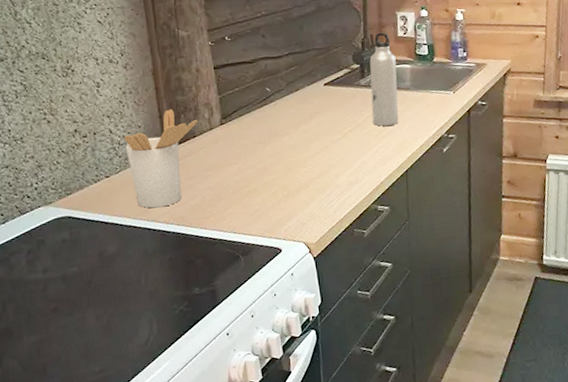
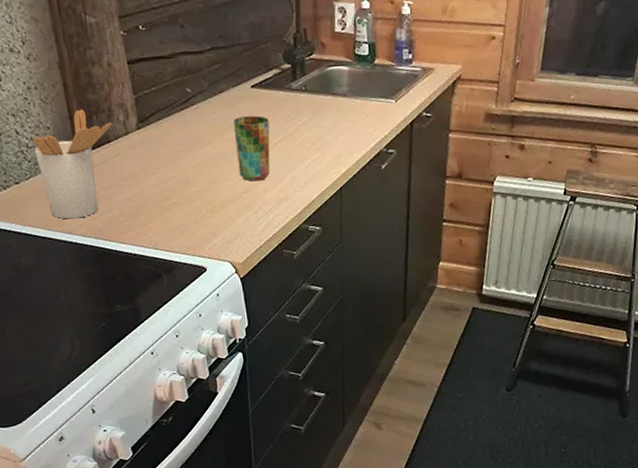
cup: none [307,109,342,168] -> present [232,115,270,182]
water bottle: present [369,32,399,126] -> none [302,26,334,137]

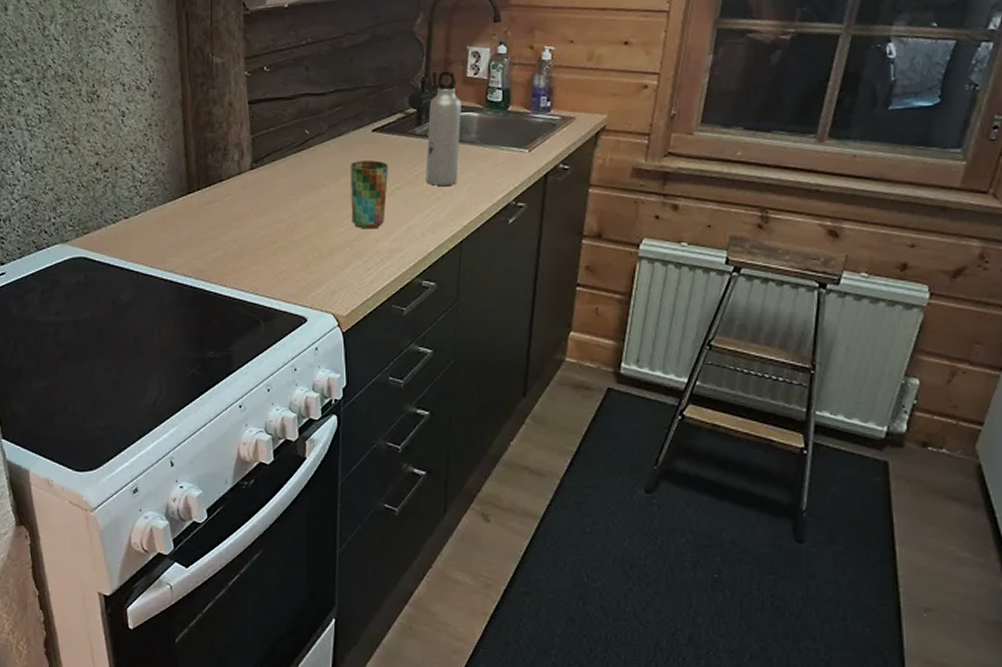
utensil holder: present [32,109,113,219] -> none [147,146,227,257]
water bottle: none [302,26,334,137] -> present [425,70,461,186]

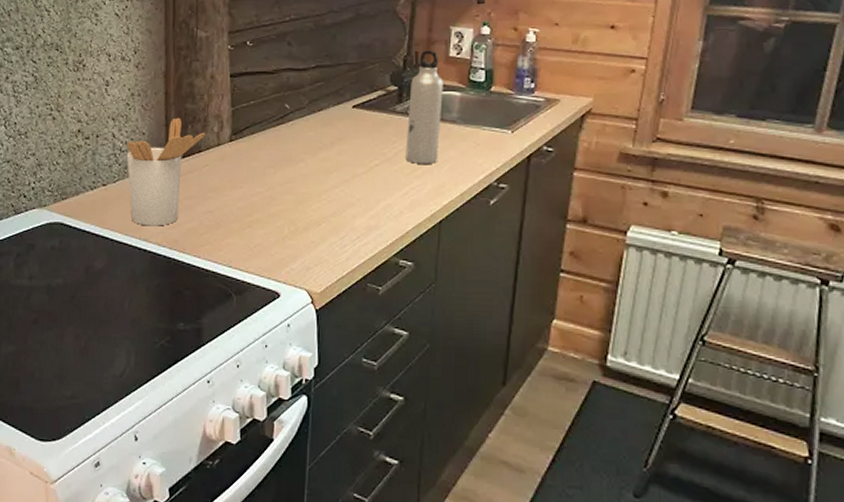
utensil holder: none [147,146,227,257] -> present [126,117,206,226]
cup: present [349,160,389,229] -> none [328,136,369,205]

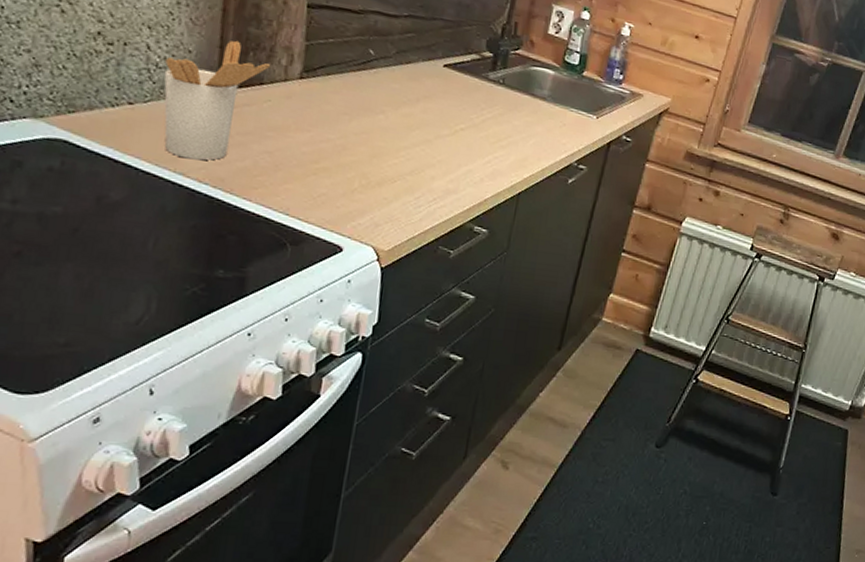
water bottle: present [405,50,443,164] -> none [492,22,539,136]

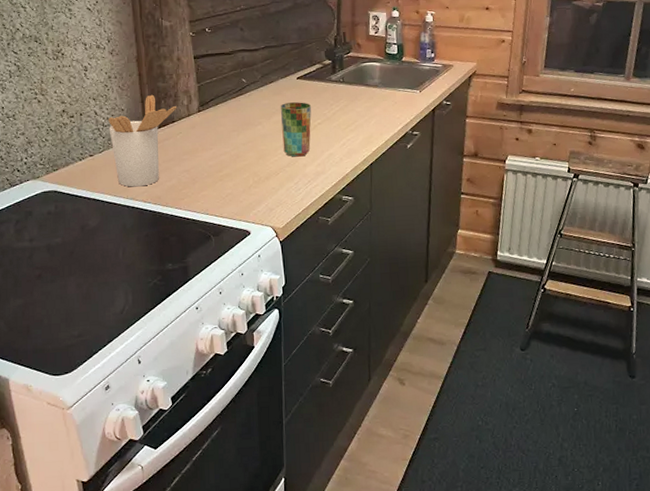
cup: none [408,93,457,166] -> present [280,102,312,157]

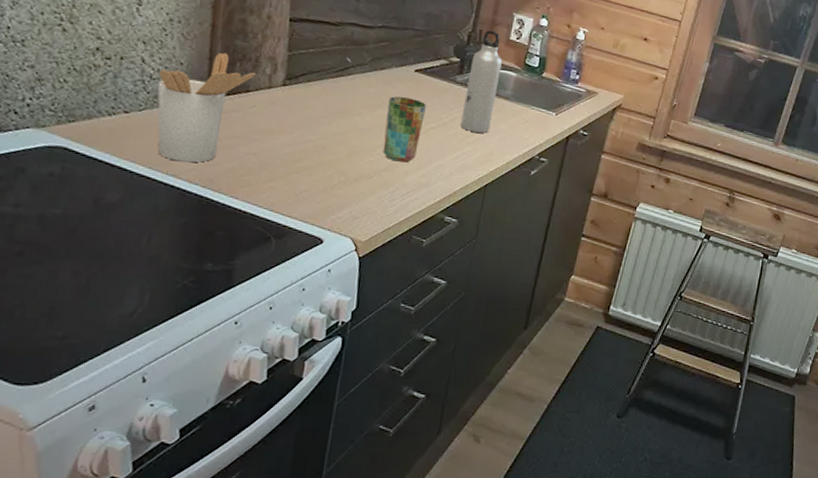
water bottle: none [341,30,367,121] -> present [460,30,502,133]

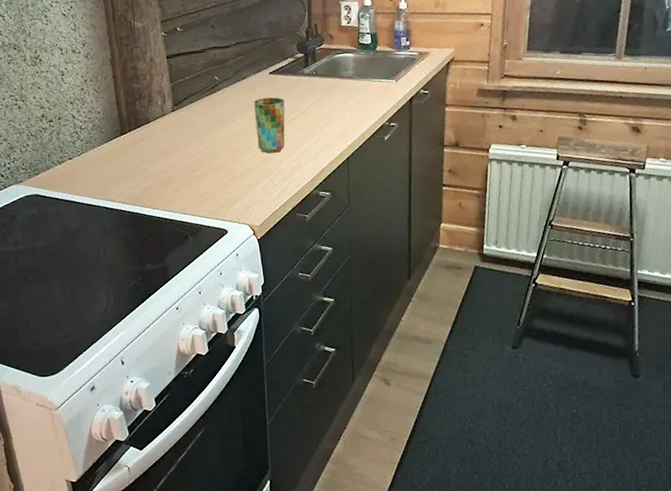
utensil holder: present [157,52,256,163] -> none [86,96,152,189]
water bottle: present [460,30,502,133] -> none [313,21,341,114]

